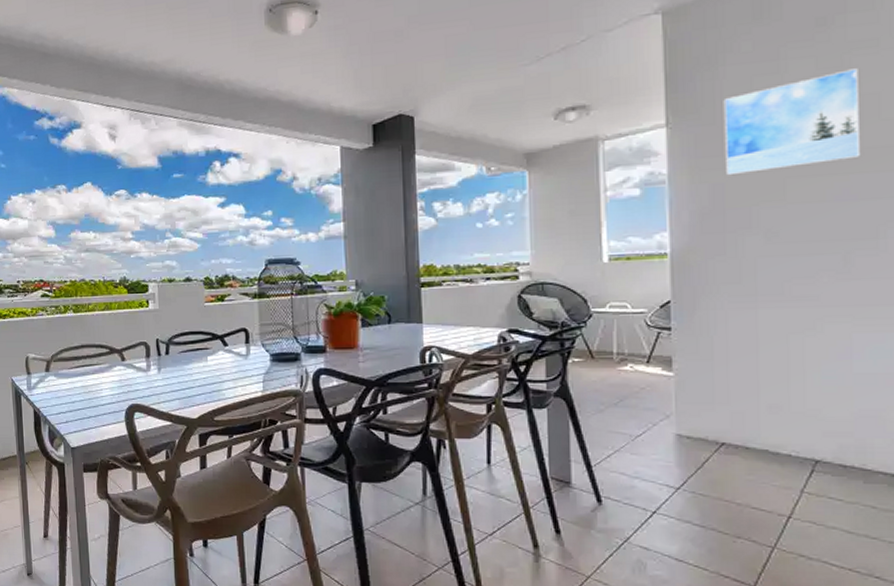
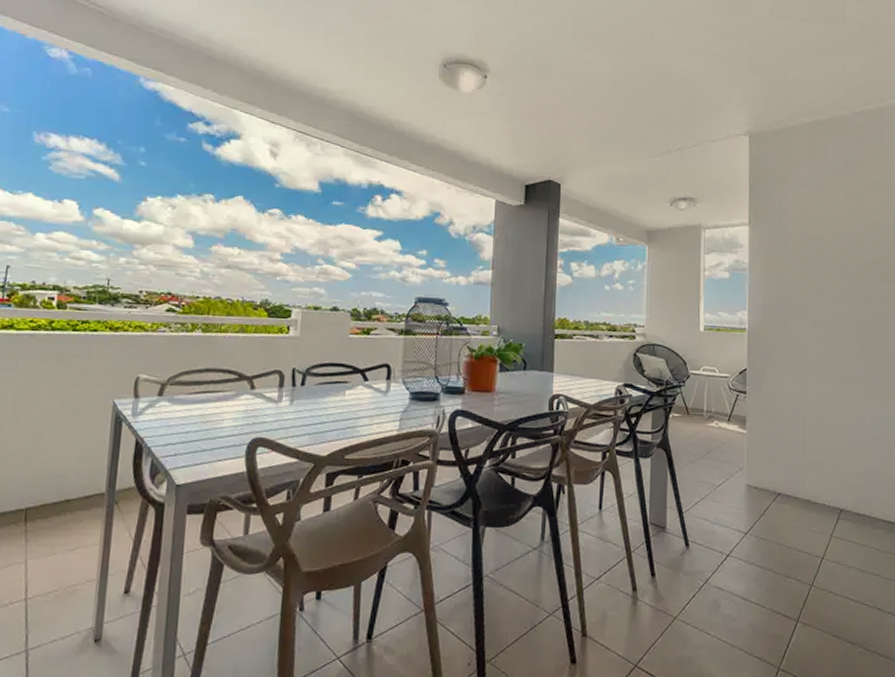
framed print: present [723,68,862,176] -> none [787,202,872,271]

